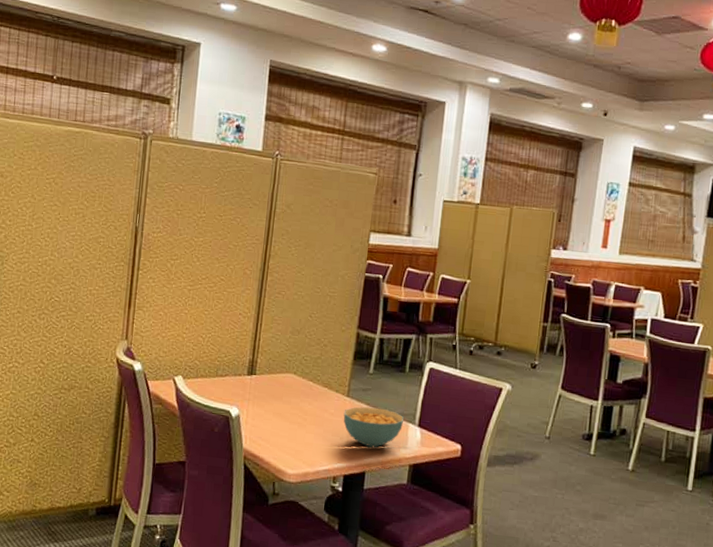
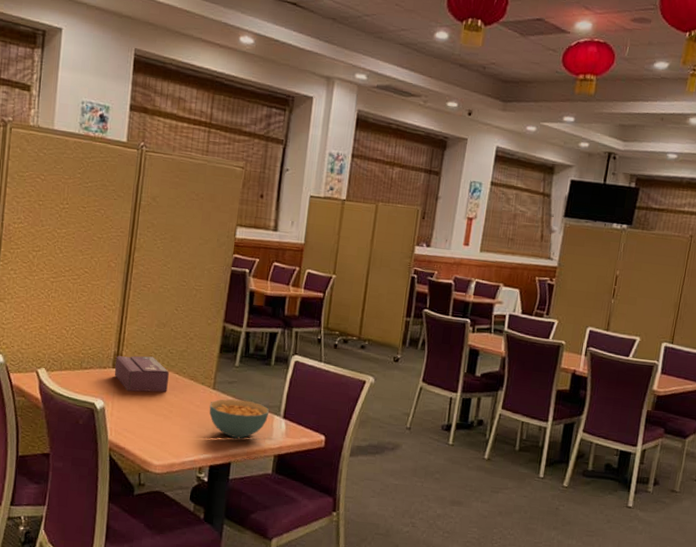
tissue box: none [249,363,303,400] -> present [114,356,169,392]

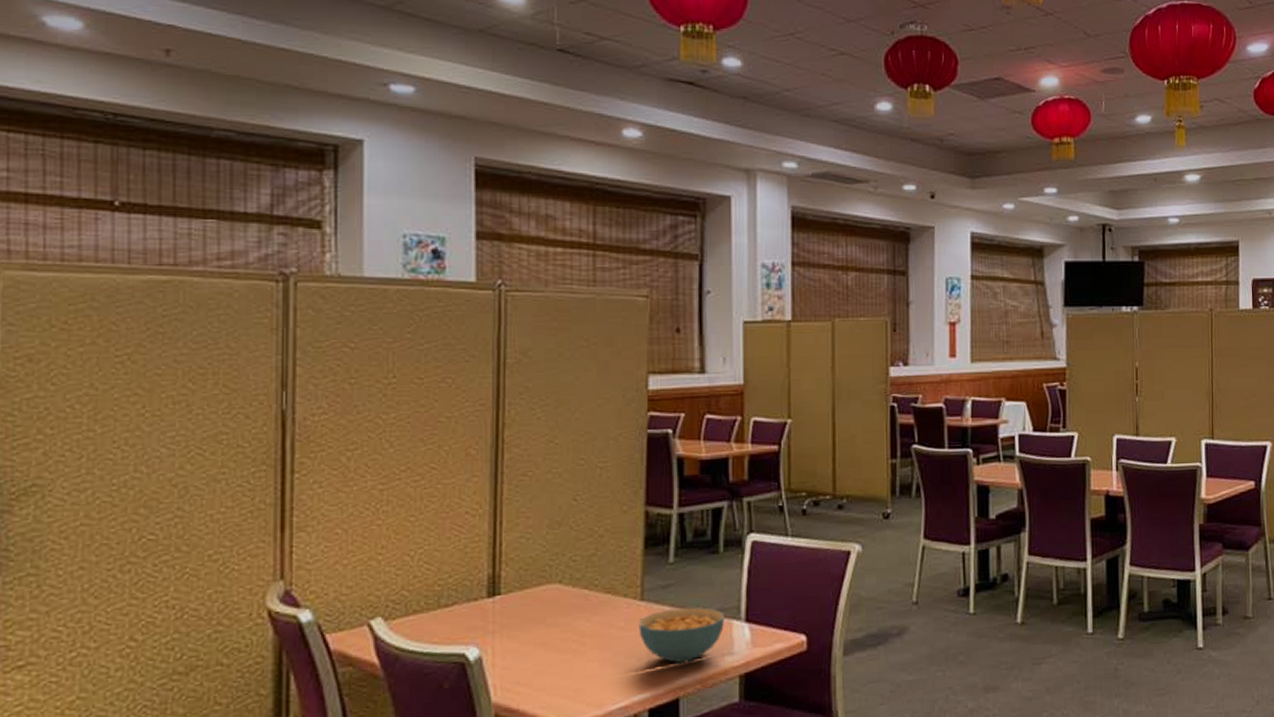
tissue box: present [114,356,169,392] -> none [491,570,574,627]

